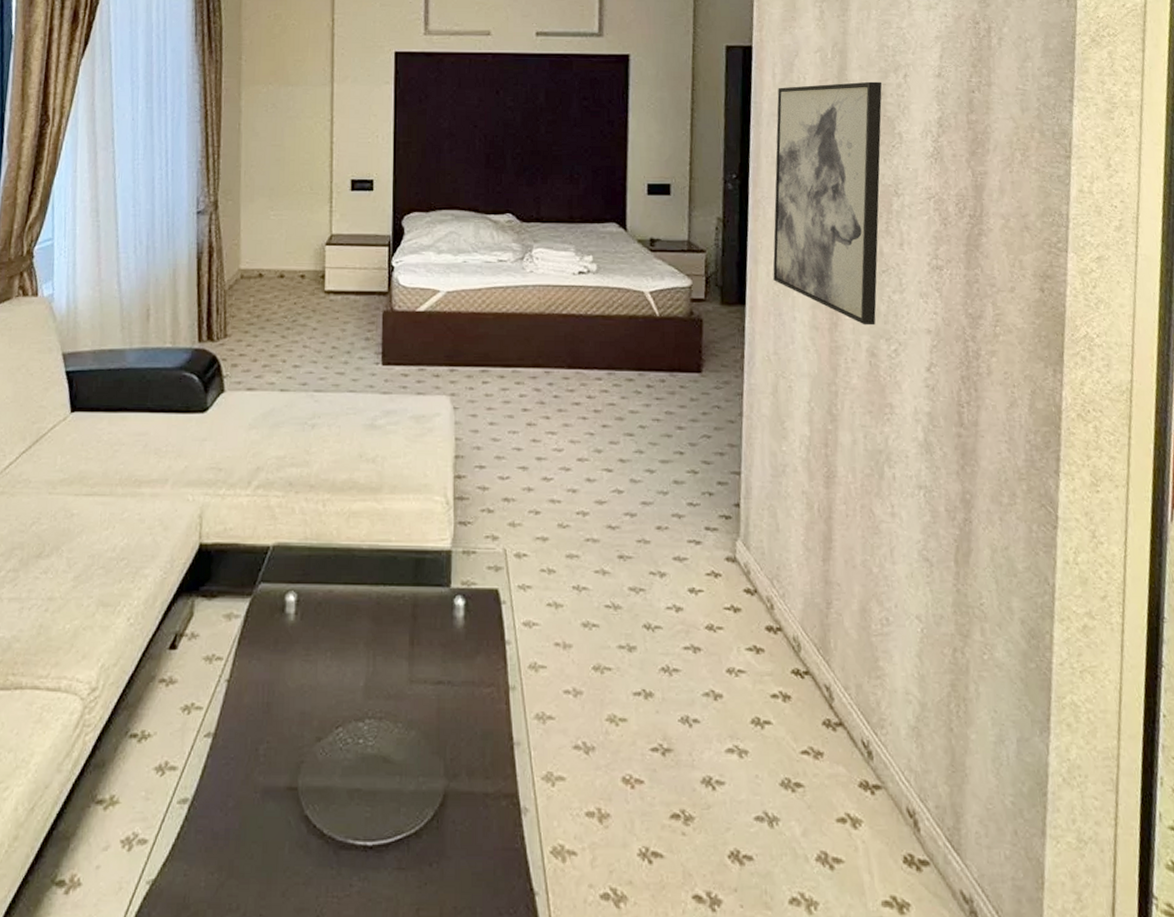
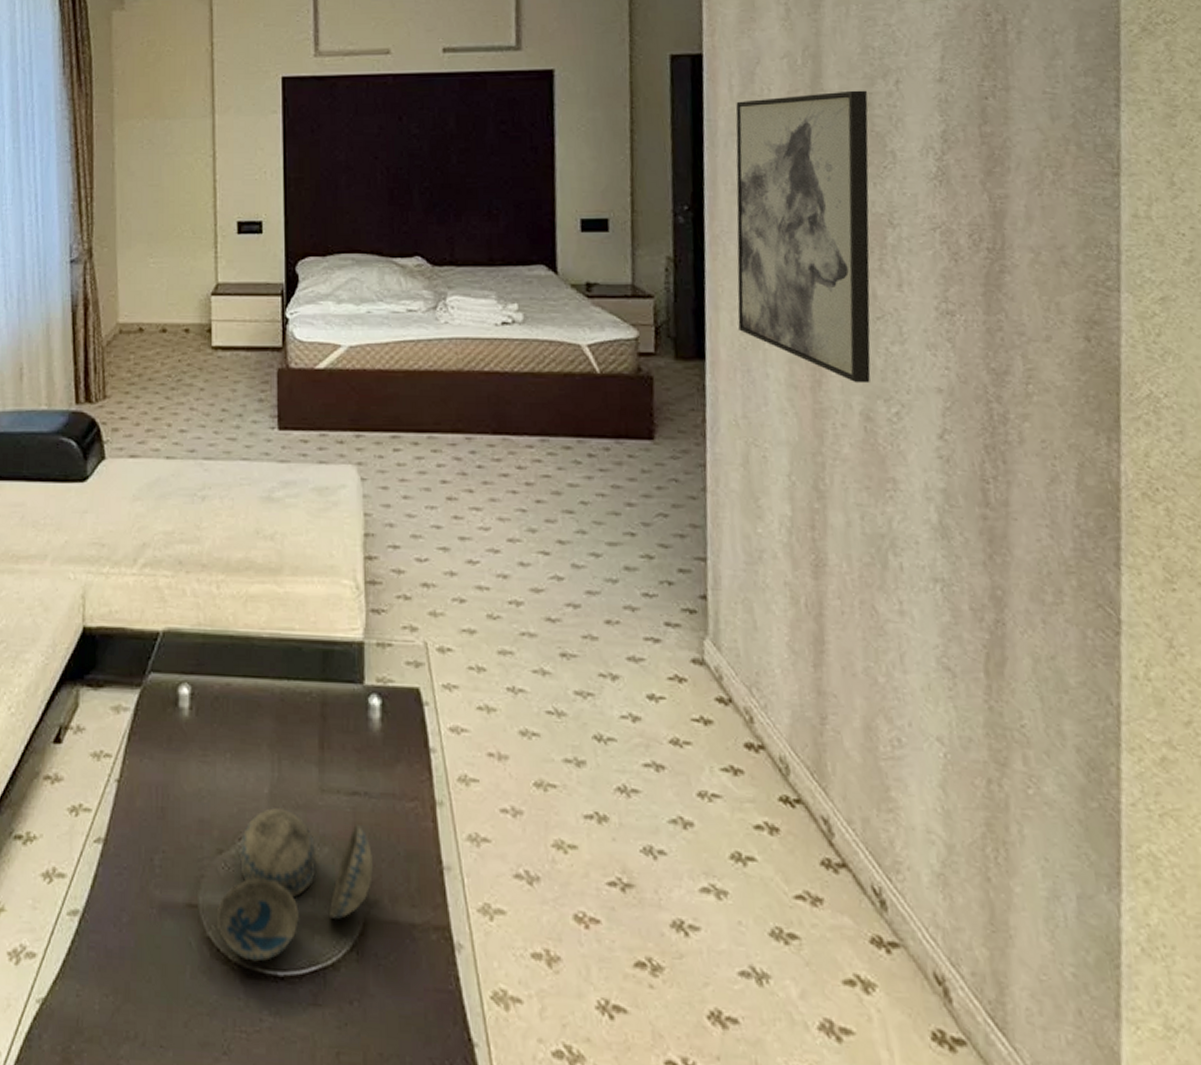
decorative bowl: none [313,697,454,835] -> present [216,807,374,962]

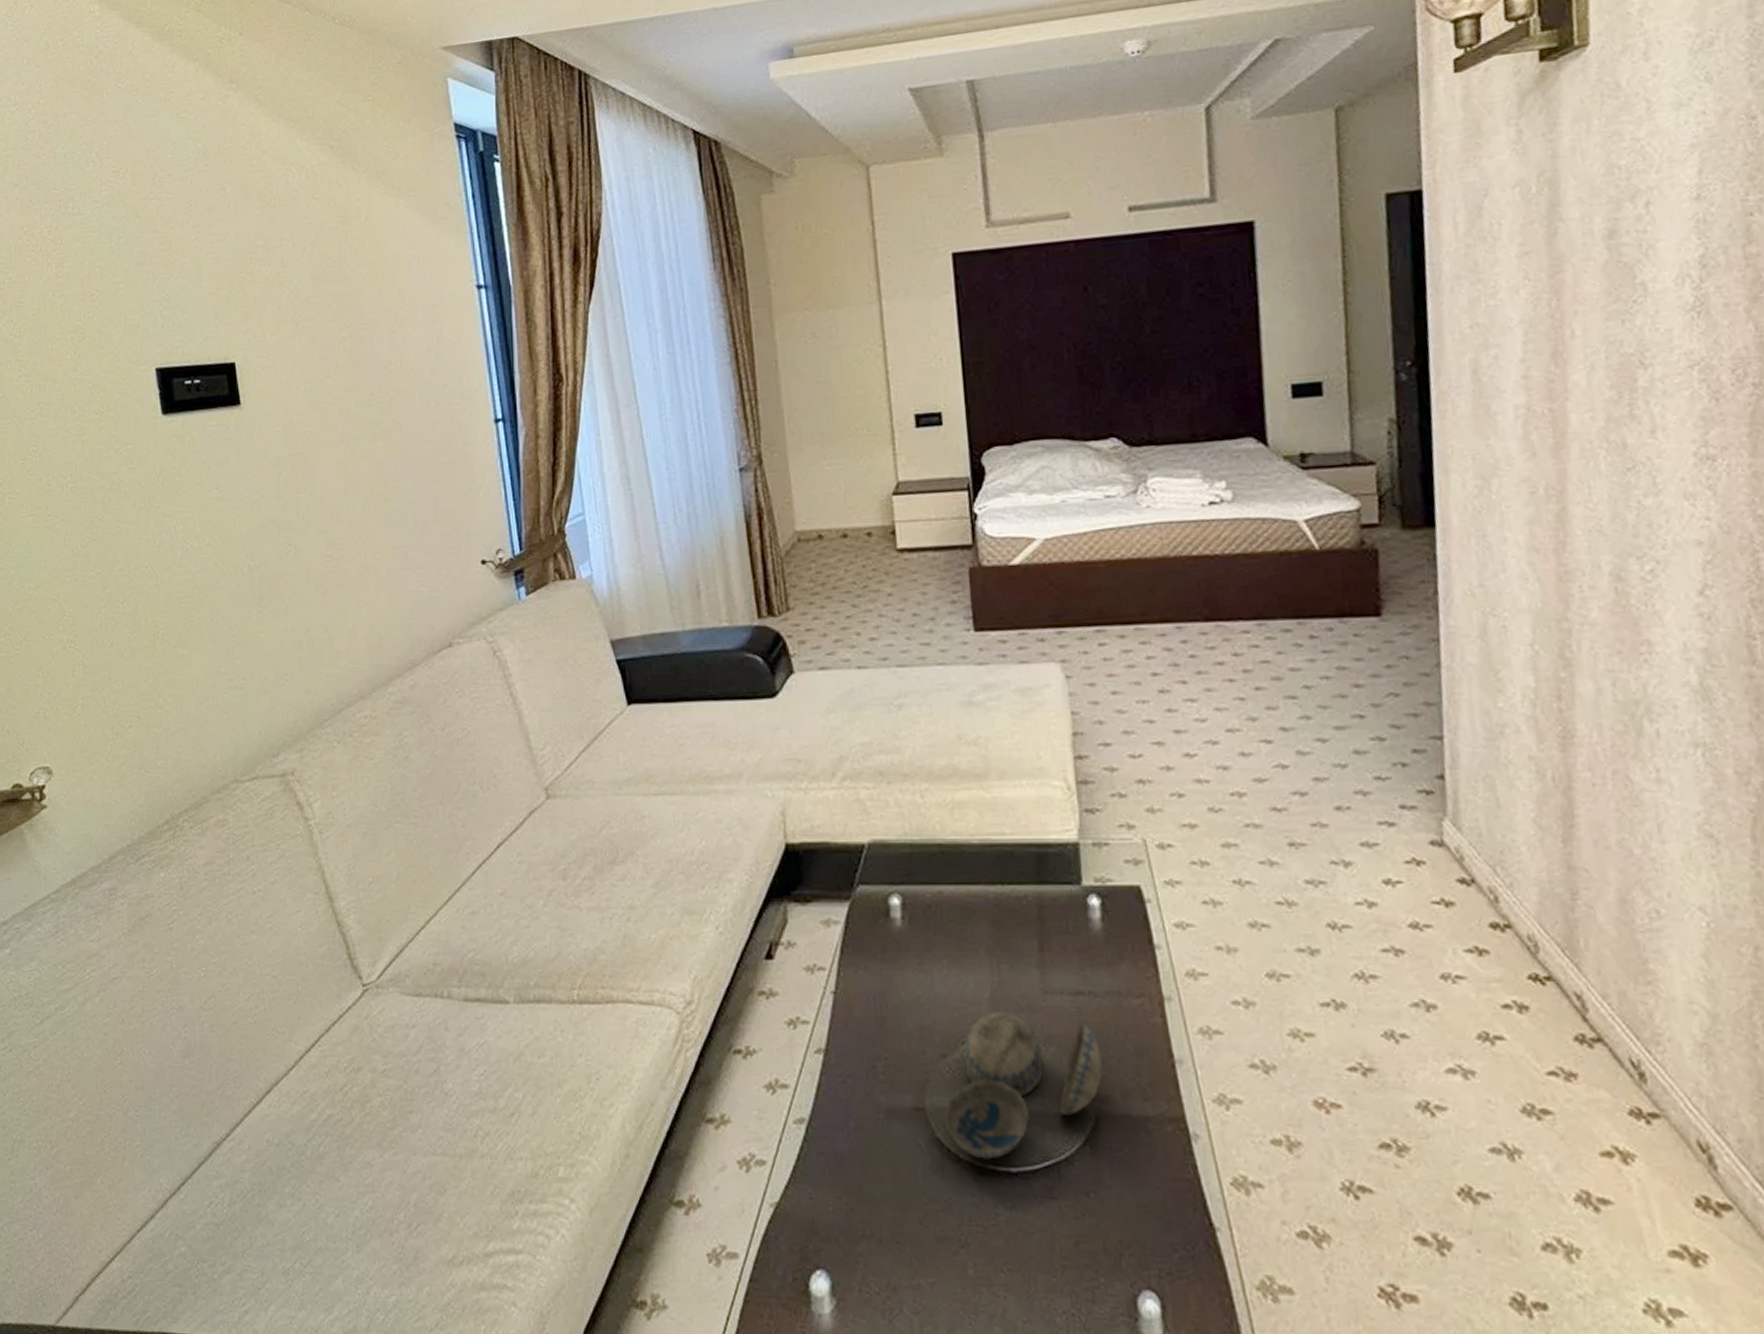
wall art: present [735,90,871,384] -> none [1462,216,1621,542]

